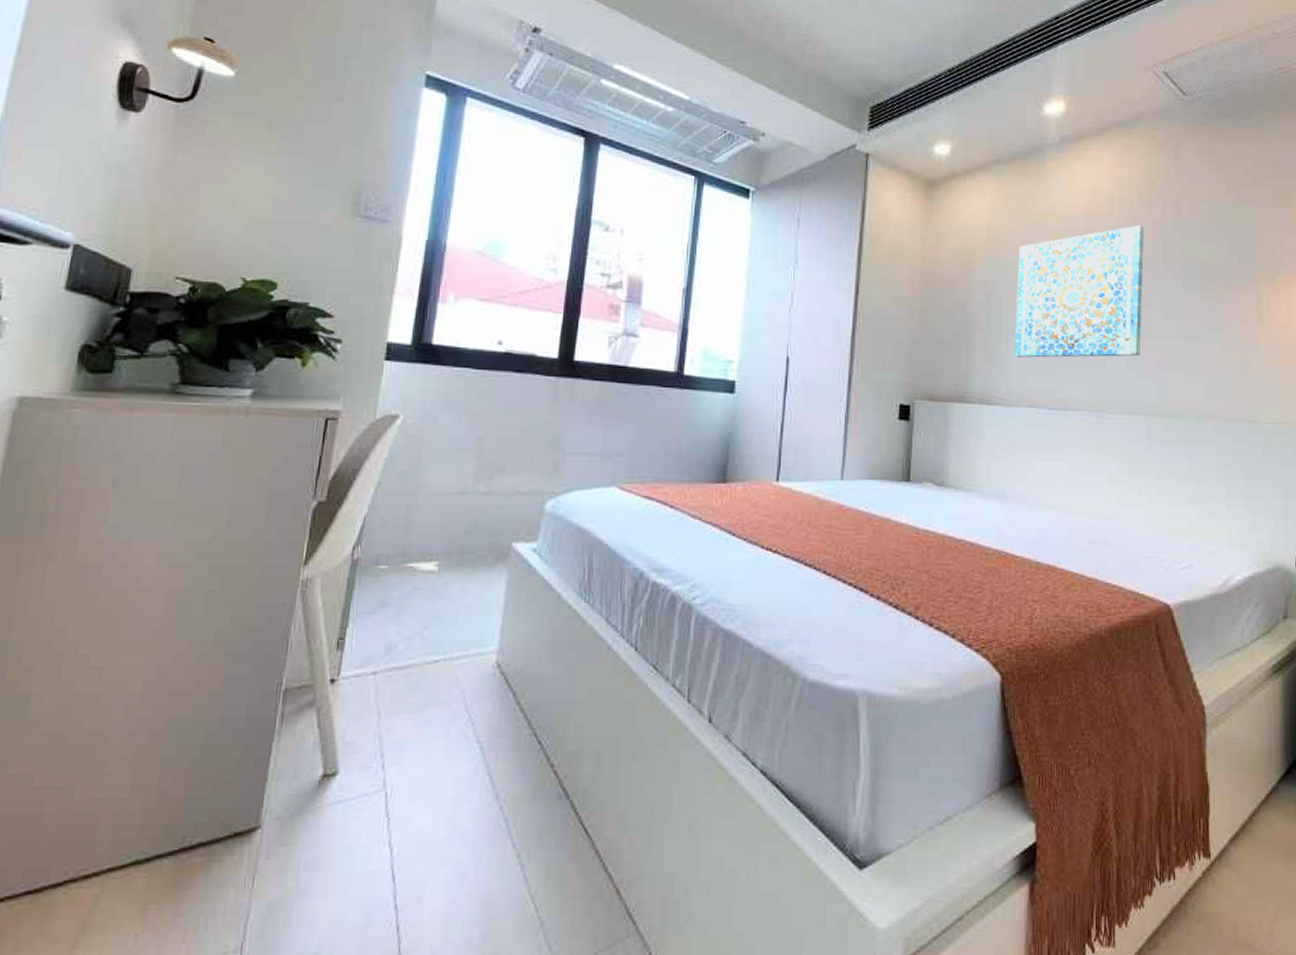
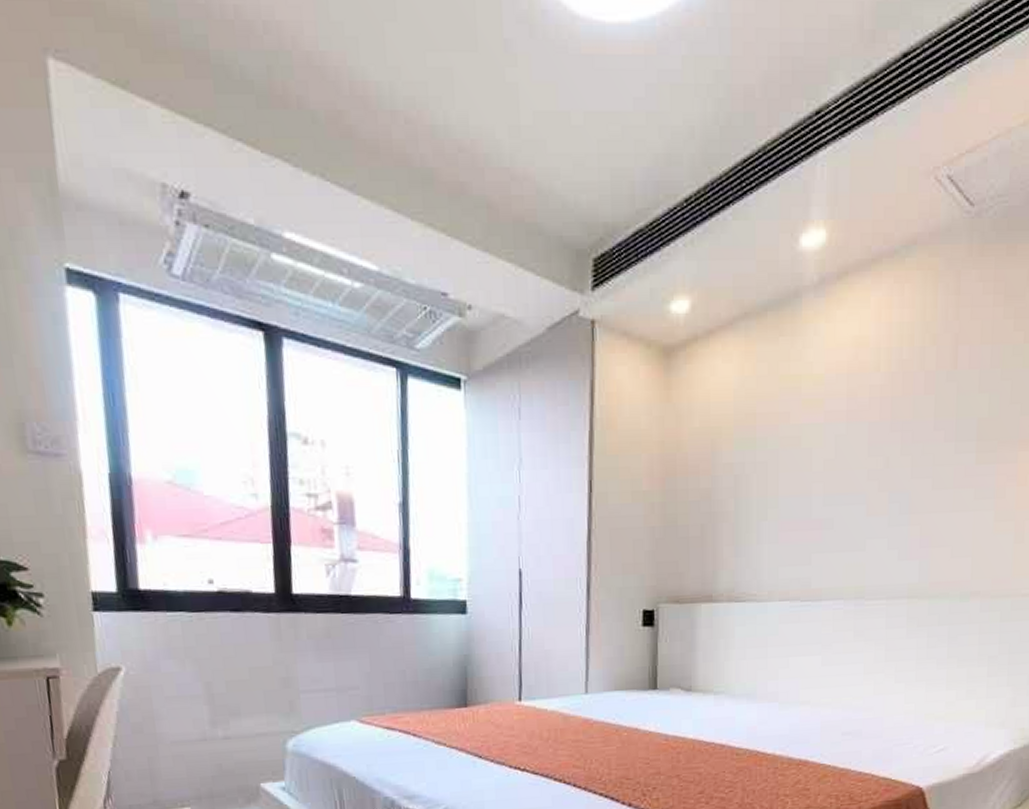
wall art: present [1014,224,1144,358] -> none [765,379,915,547]

